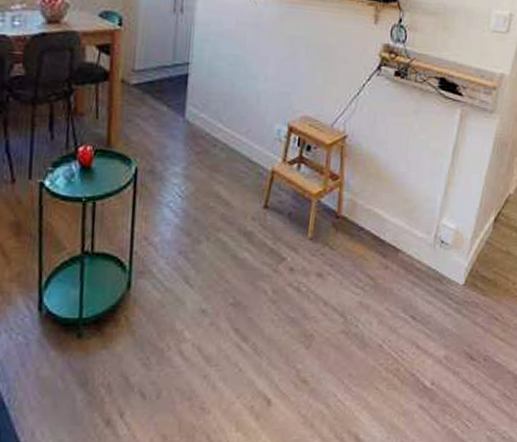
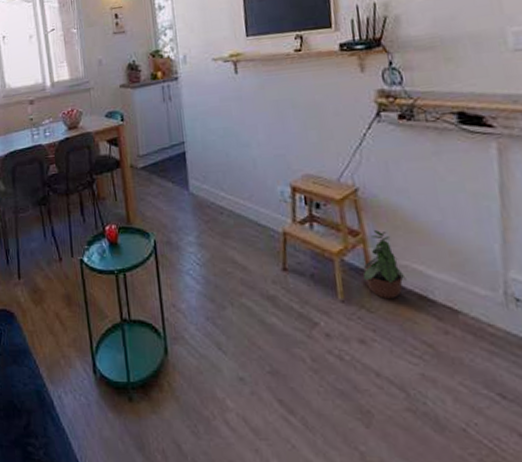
potted plant: none [332,175,367,238] -> present [363,229,406,298]

